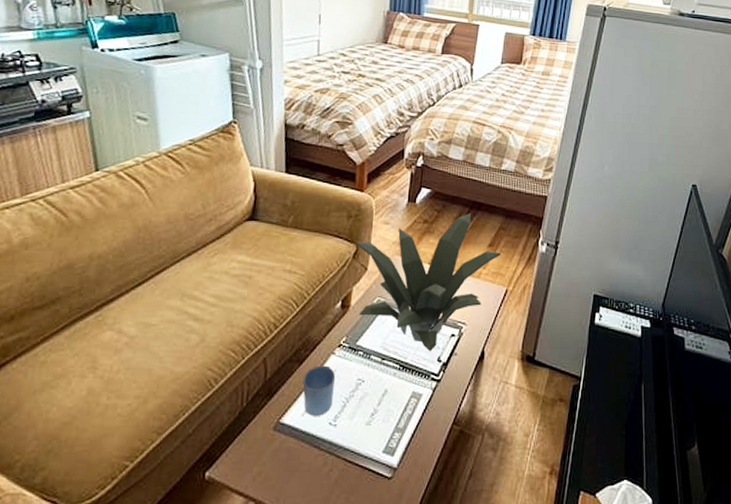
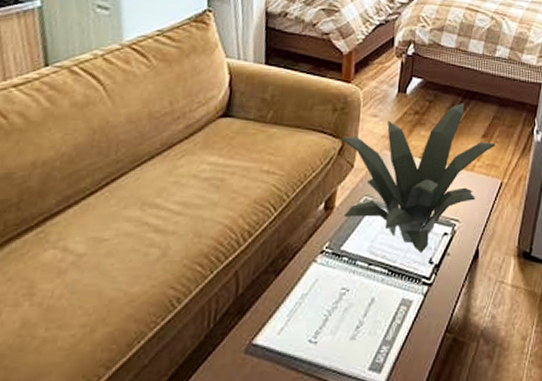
mug: present [302,365,335,416] -> none [279,275,316,334]

